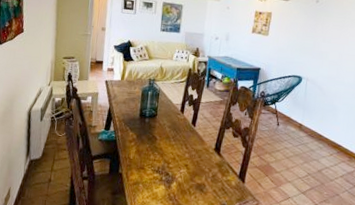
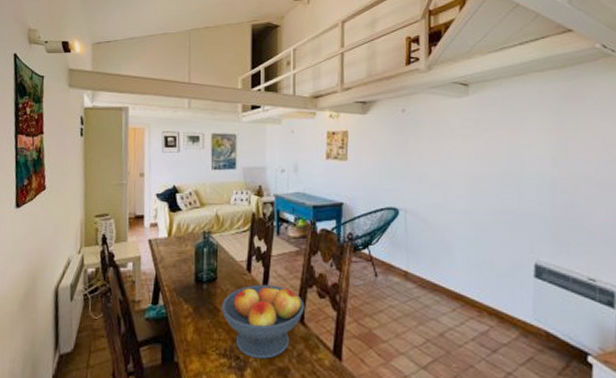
fruit bowl: none [158,122,222,177] -> present [222,284,304,359]

